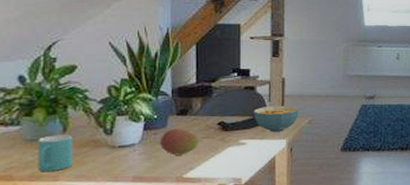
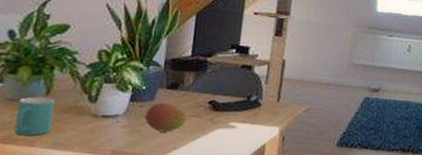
cereal bowl: present [253,105,299,132] -> none [247,88,298,118]

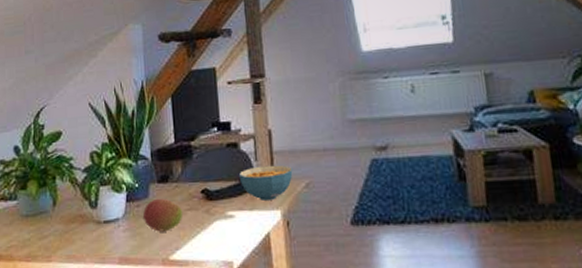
mug: present [14,96,55,136] -> none [32,209,63,252]
cereal bowl: none [247,88,298,118] -> present [238,165,293,201]

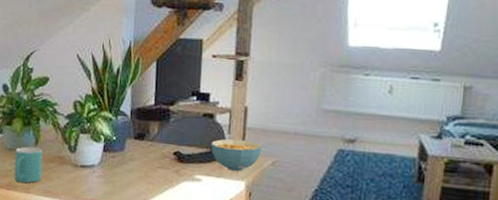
mug: none [32,209,63,252] -> present [14,146,43,183]
fruit: present [142,198,183,232] -> none [116,152,155,184]

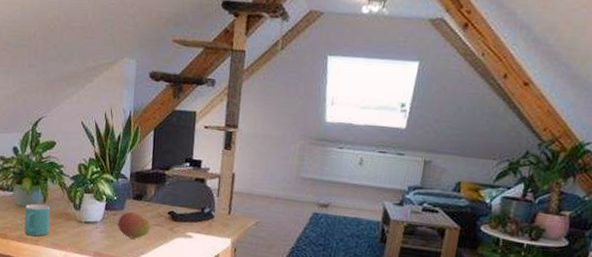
fruit: none [116,152,155,184] -> present [117,211,151,239]
cereal bowl: present [210,139,262,171] -> none [201,201,247,230]

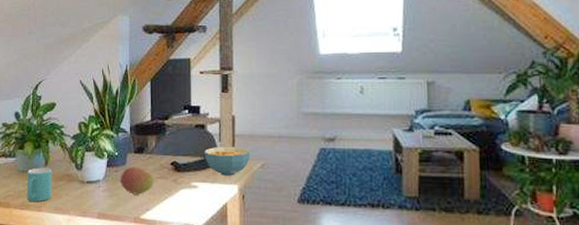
cereal bowl: none [201,201,247,230] -> present [204,146,251,176]

